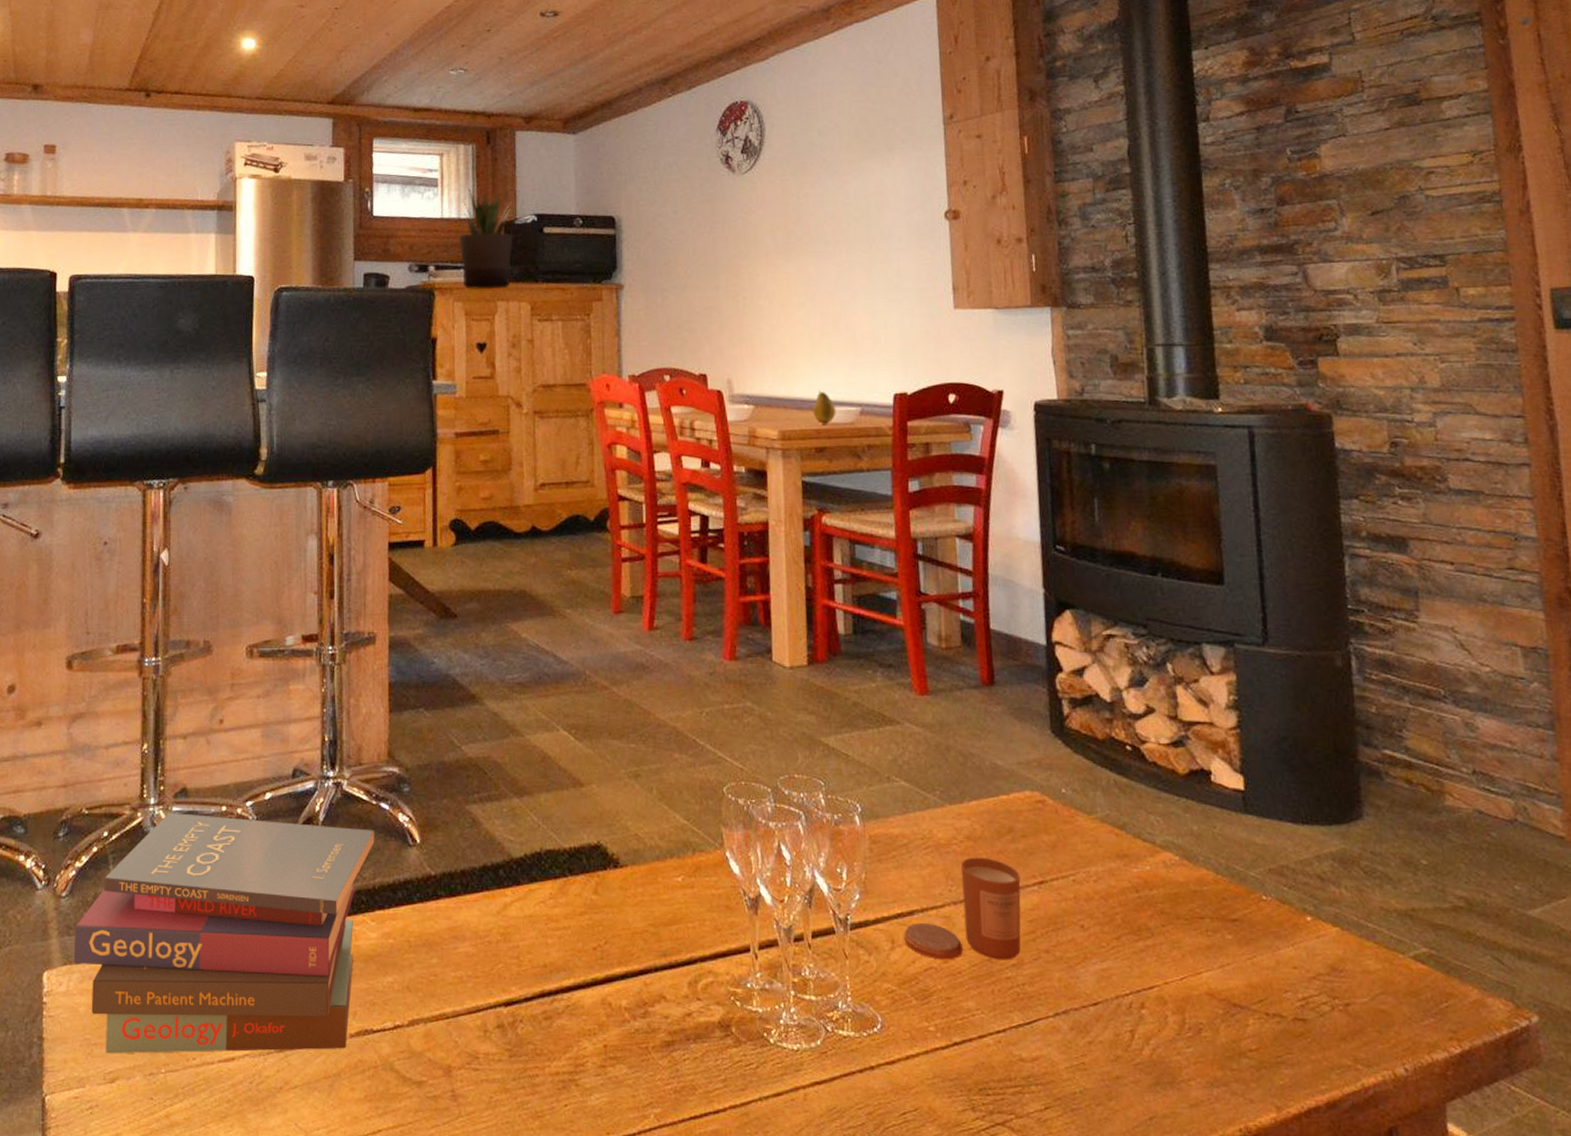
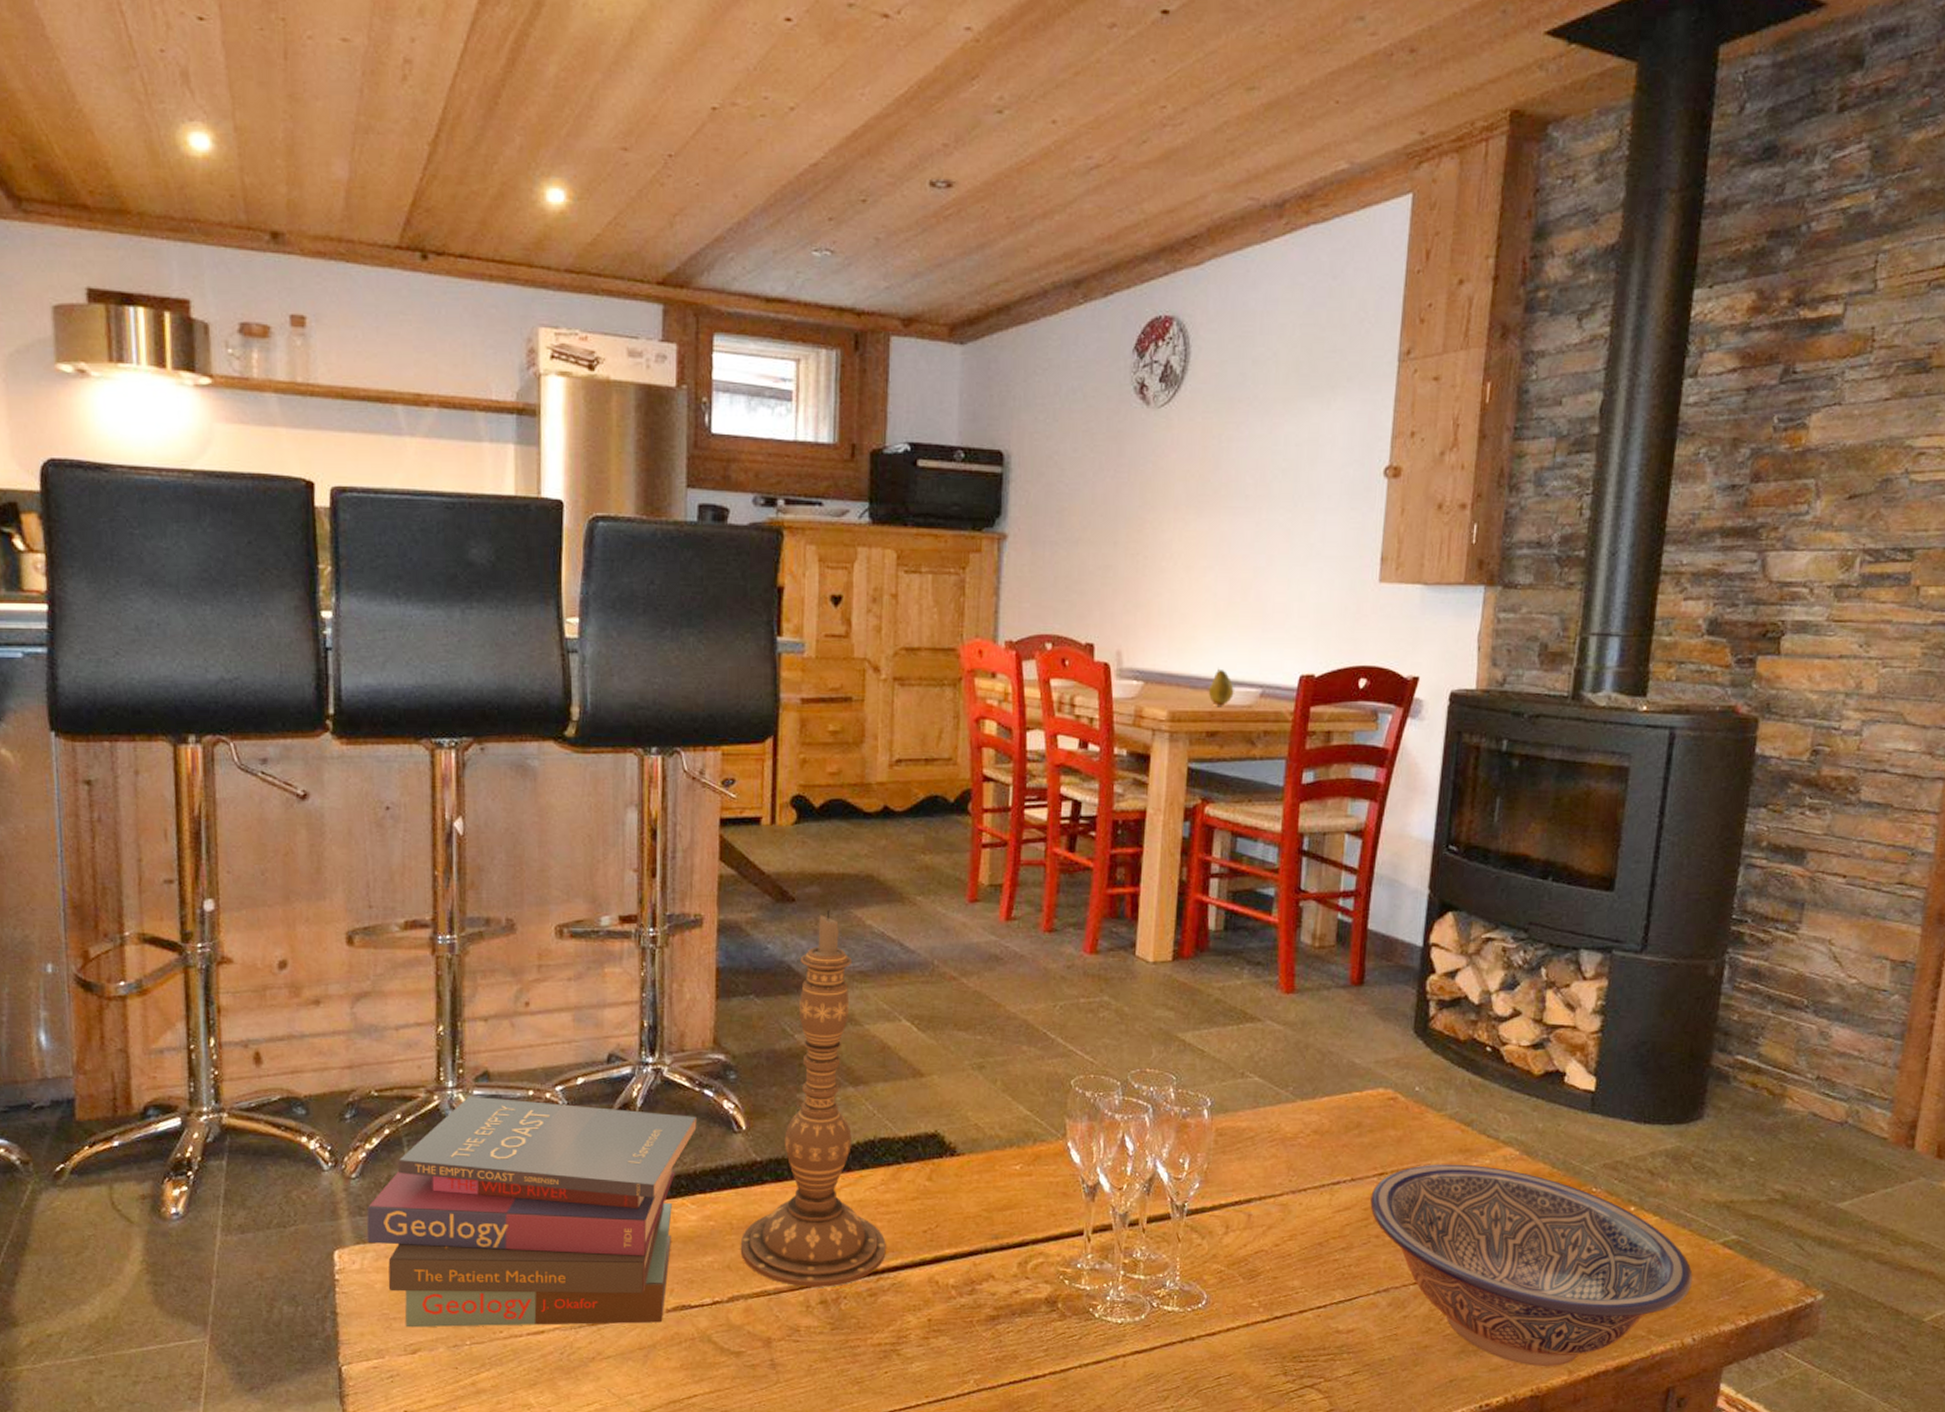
candlestick: none [418,625,558,1010] -> present [740,911,886,1287]
planter: present [458,189,514,290] -> none [814,407,881,532]
candle: present [904,857,1021,960] -> none [1239,1150,1362,1244]
decorative bowl: none [1034,871,1391,1101] -> present [1370,1164,1693,1366]

